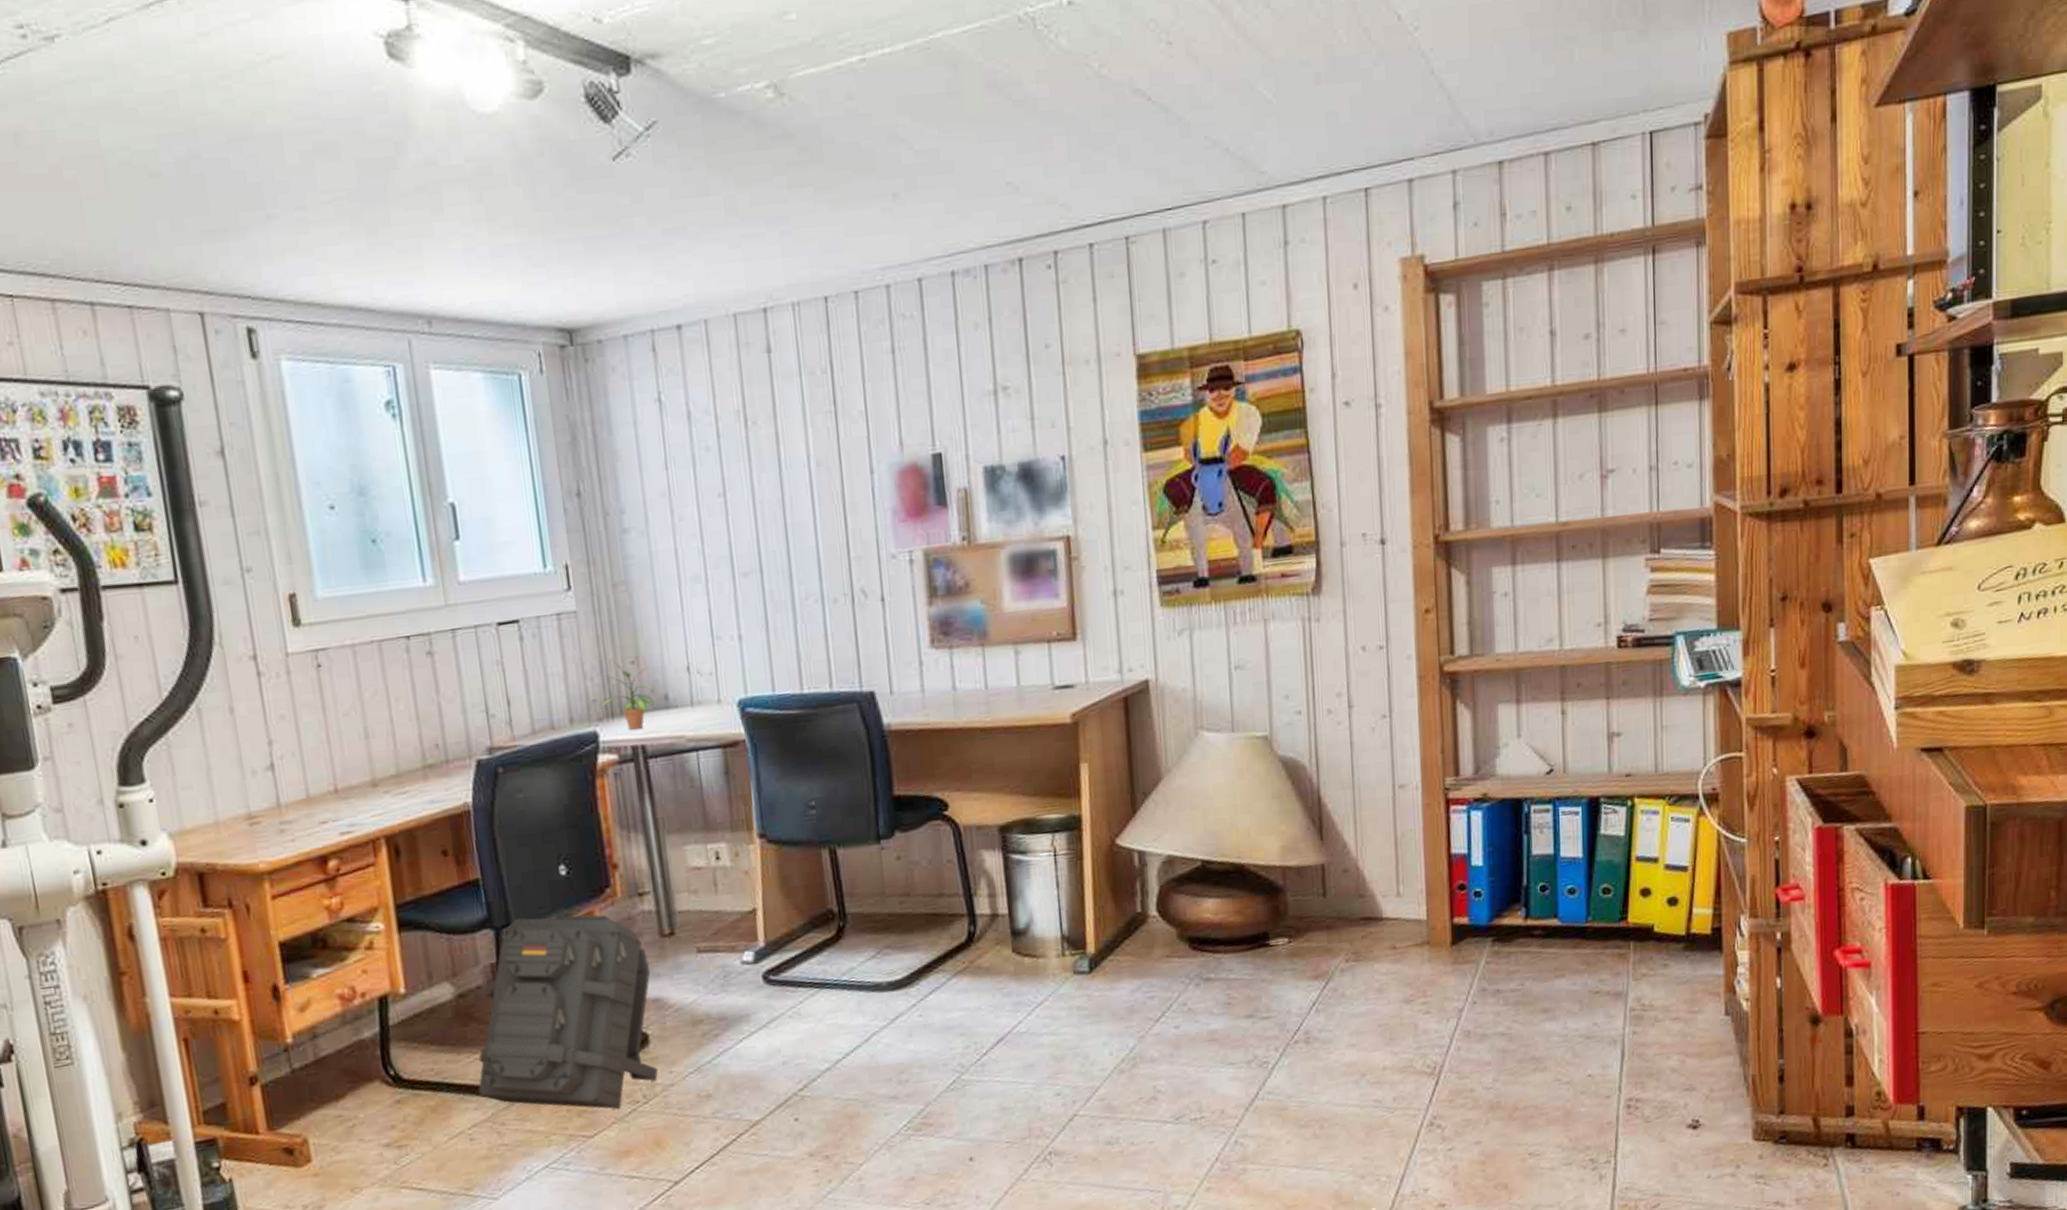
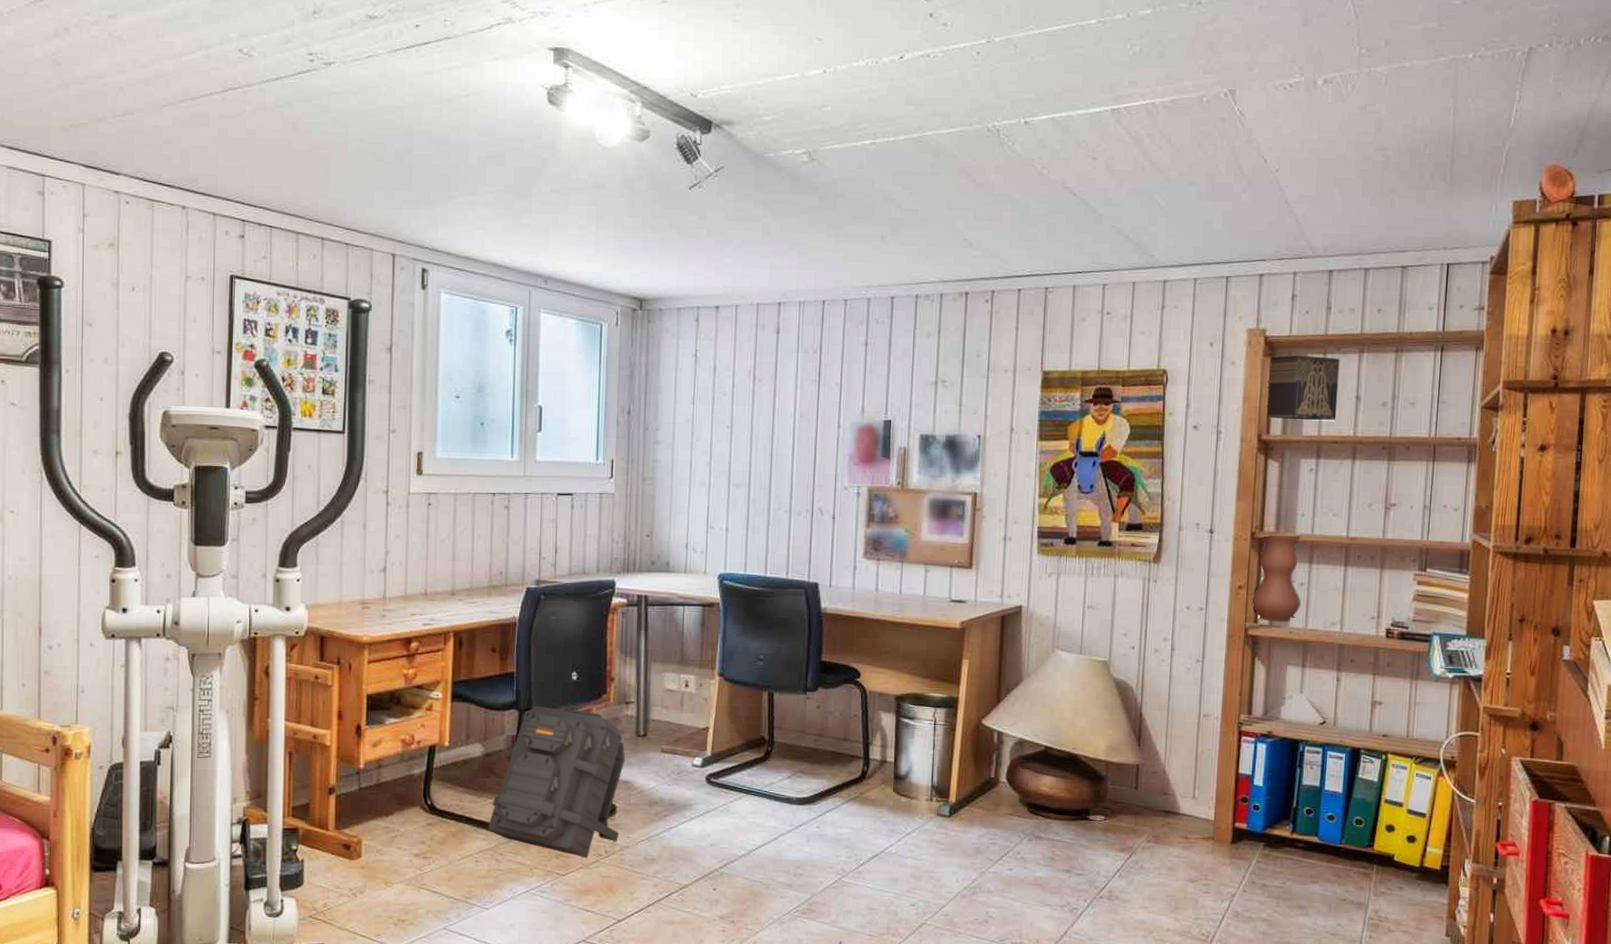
potted plant: present [600,659,657,730] -> none [620,531,662,583]
decorative box: none [1434,282,1527,377] -> present [1267,355,1340,421]
vase: none [1442,530,1507,651] -> present [1251,533,1302,622]

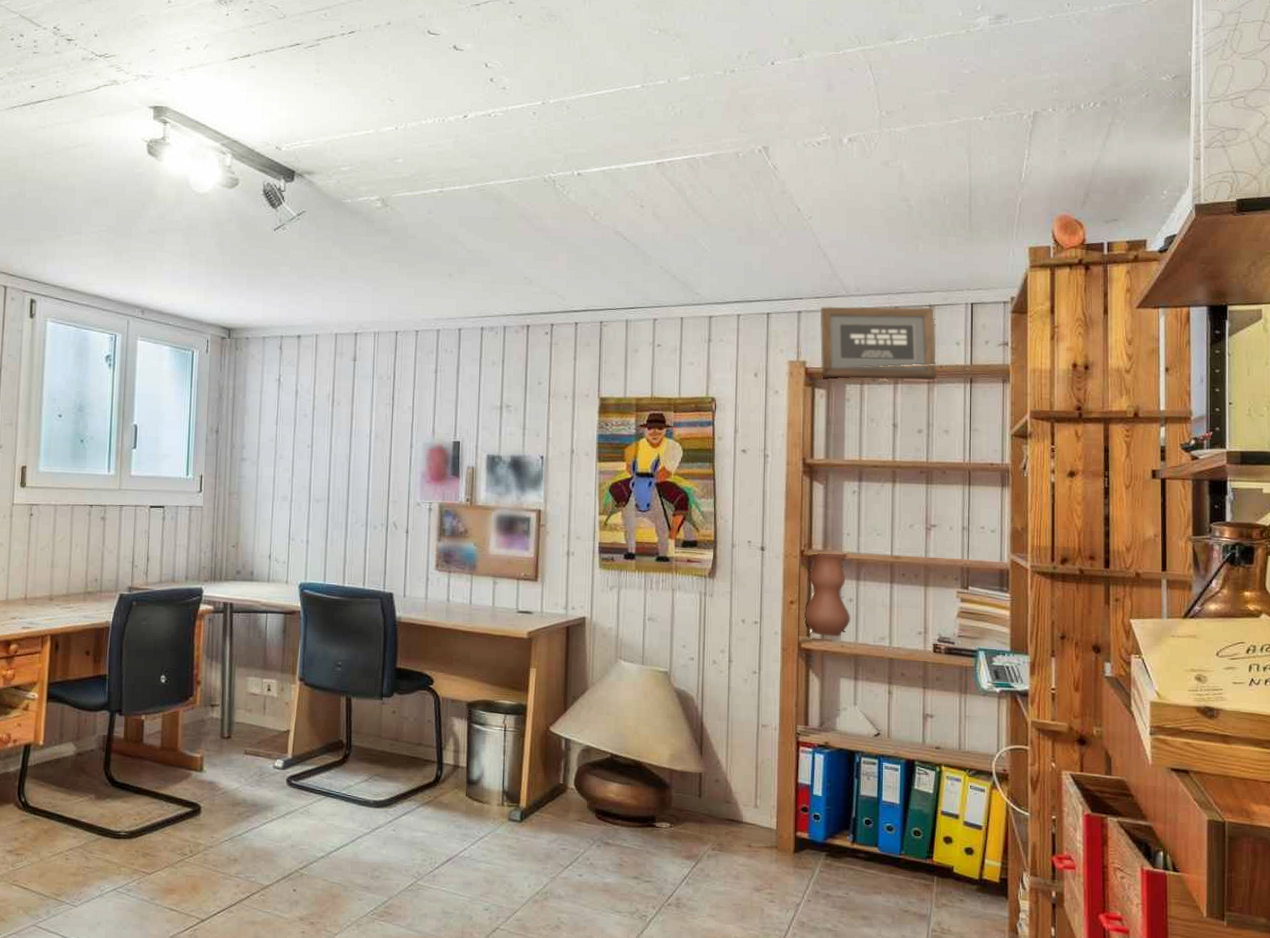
backpack: present [487,705,626,857] -> none [77,706,210,857]
decorative box: present [1267,355,1340,421] -> none [810,385,876,446]
picture frame: none [1281,268,1407,348] -> present [819,306,936,380]

